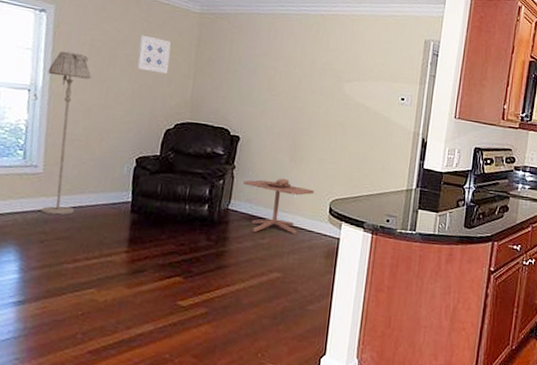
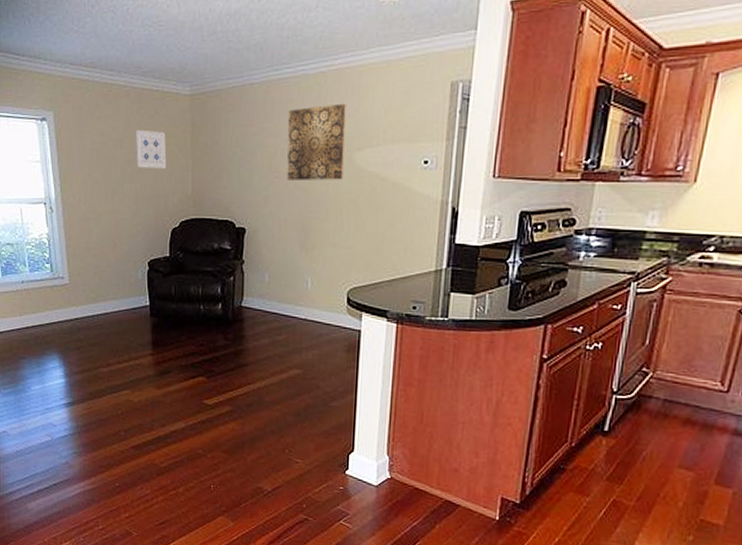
floor lamp: present [41,51,92,215] -> none [58,159,101,323]
side table: present [243,178,314,235] -> none [253,269,329,330]
wall art: none [283,40,340,105] -> present [287,103,346,180]

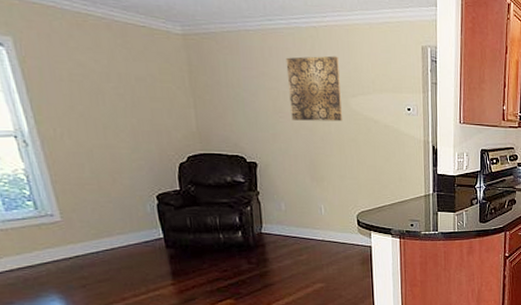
wall art: present [134,129,167,169] -> none [122,64,165,106]

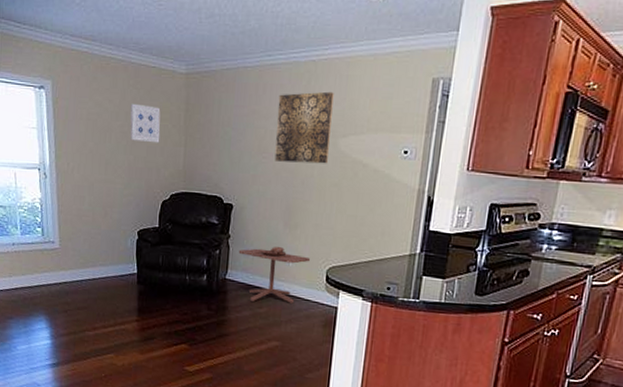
wall art: none [122,64,165,106] -> present [130,103,161,143]
side table: none [270,198,340,252] -> present [238,246,310,304]

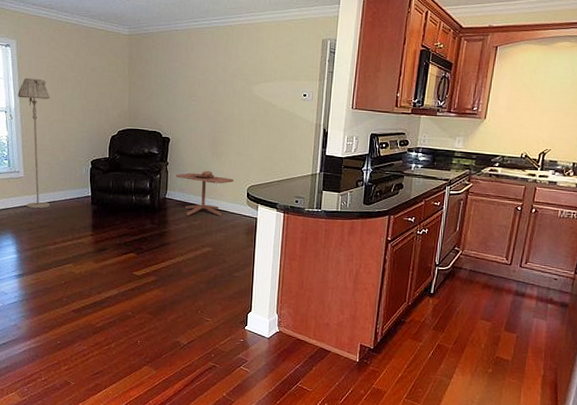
floor lamp: none [53,127,91,287] -> present [17,78,50,209]
wall art: present [130,103,161,143] -> none [83,58,109,90]
wall art: present [274,91,334,164] -> none [202,49,247,105]

